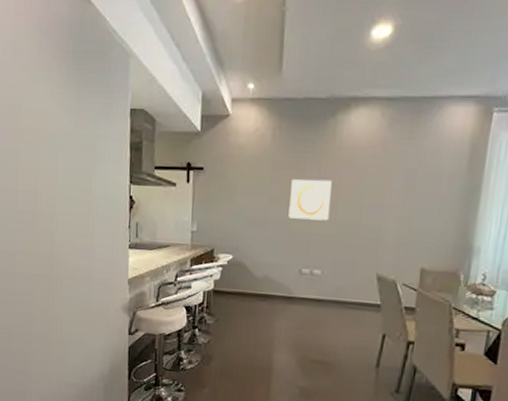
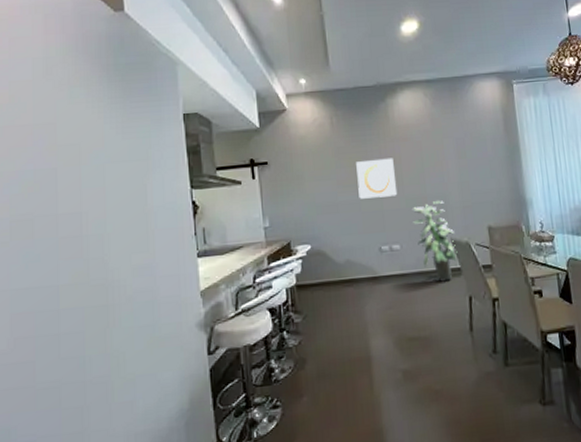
indoor plant: none [339,233,382,315] -> present [412,201,458,282]

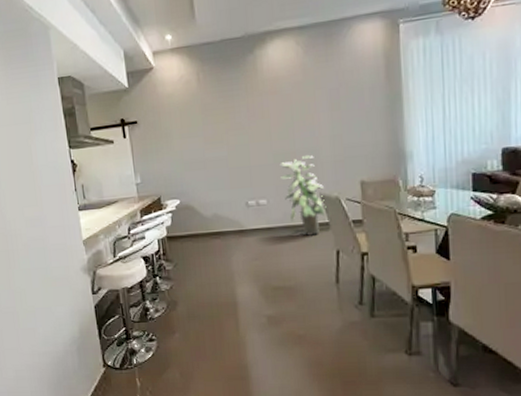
wall art: present [356,158,398,199] -> none [223,112,265,155]

